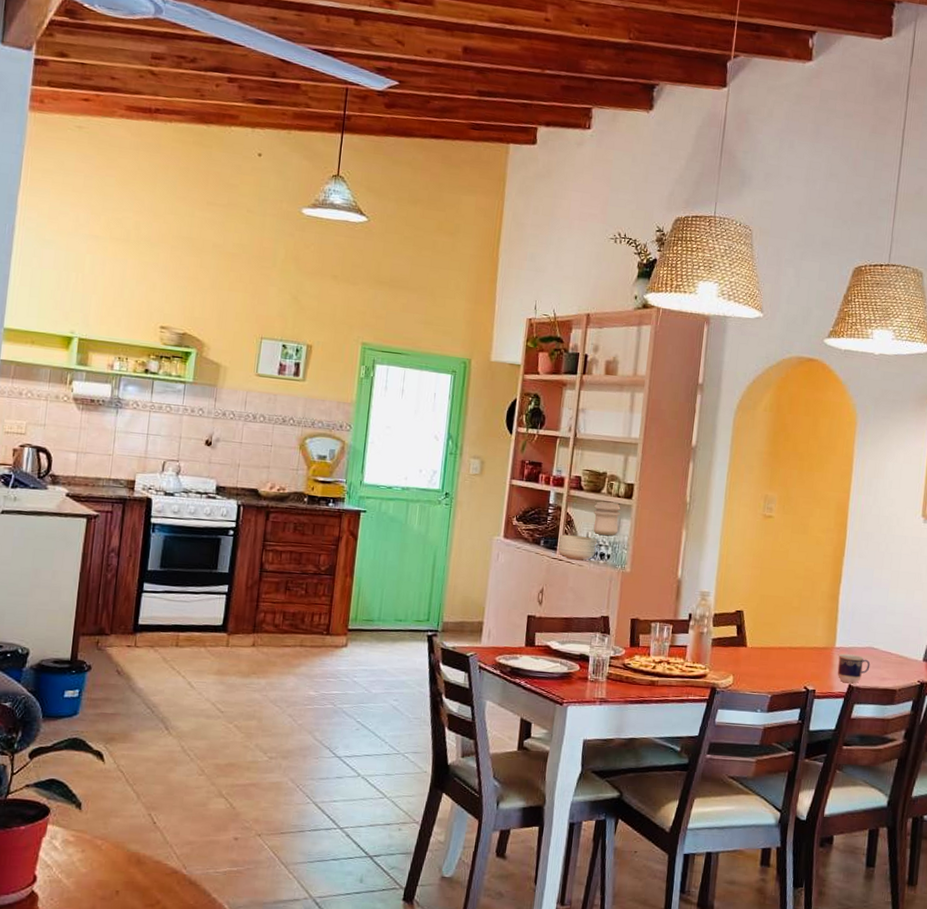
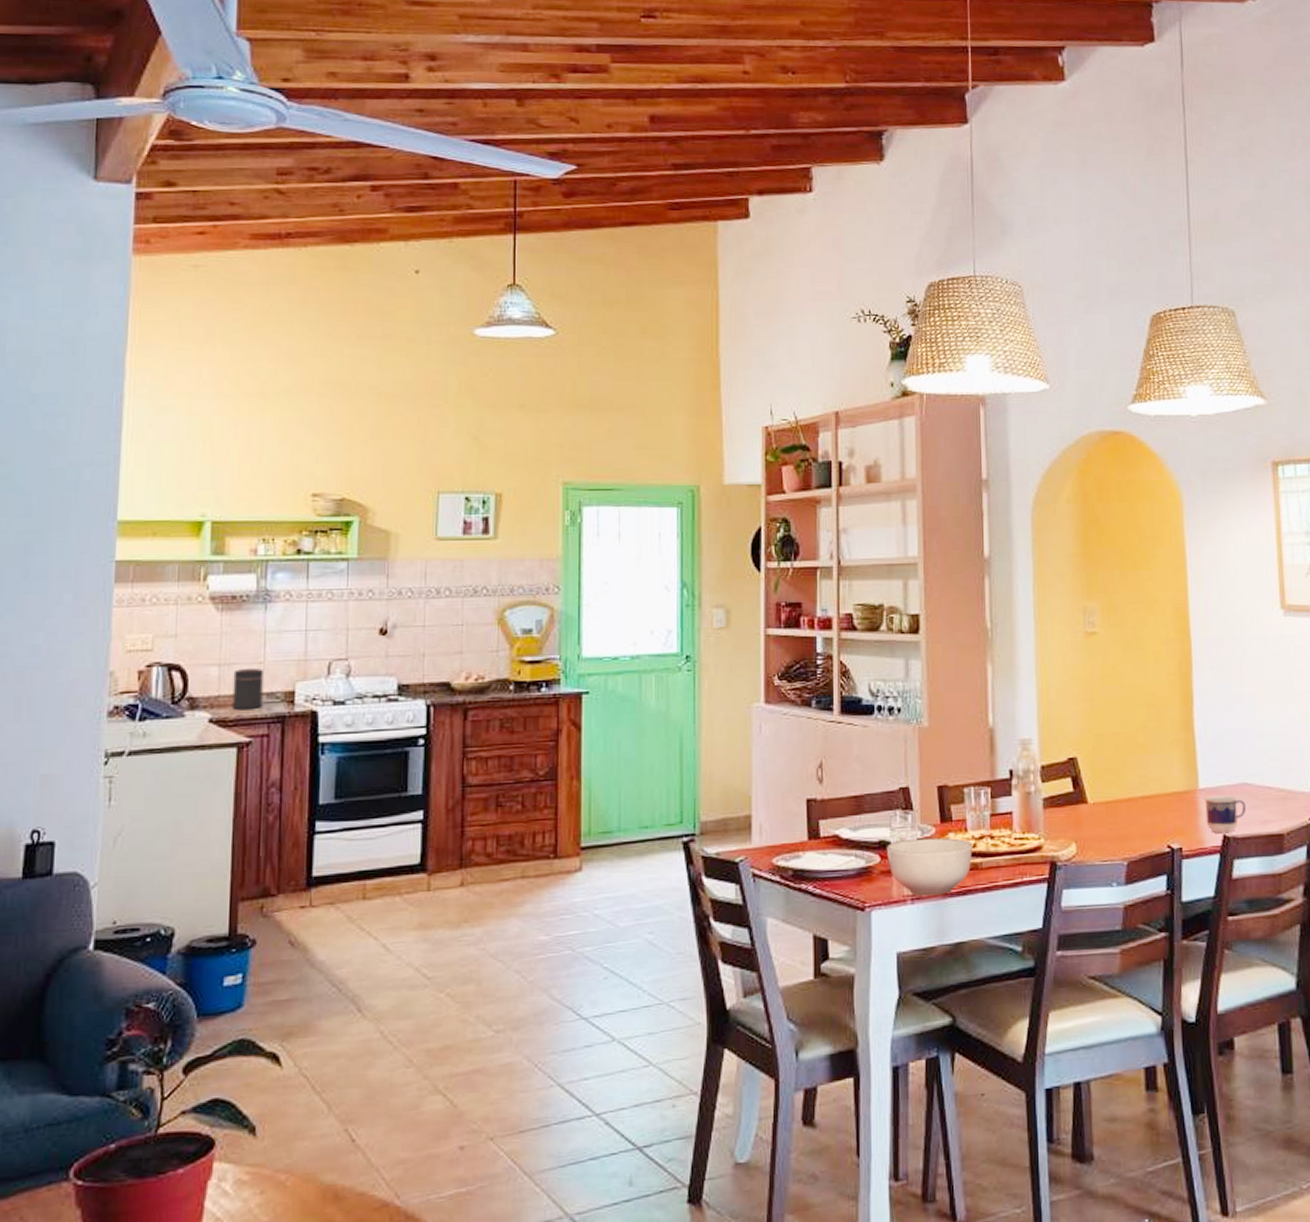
cylinder: none [85,458,111,491] -> present [232,669,263,711]
bowl: present [557,534,598,562] -> none [833,688,883,722]
bowl: none [585,656,653,701] -> present [886,837,973,896]
jar: present [593,501,621,536] -> none [873,641,907,685]

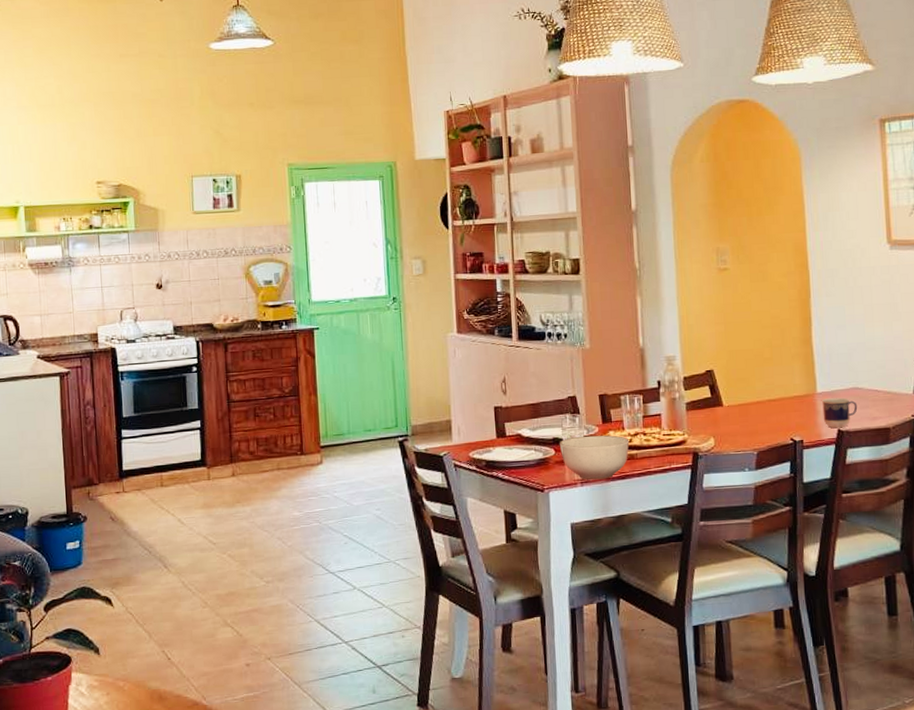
cylinder: present [232,669,263,711] -> none [51,317,75,349]

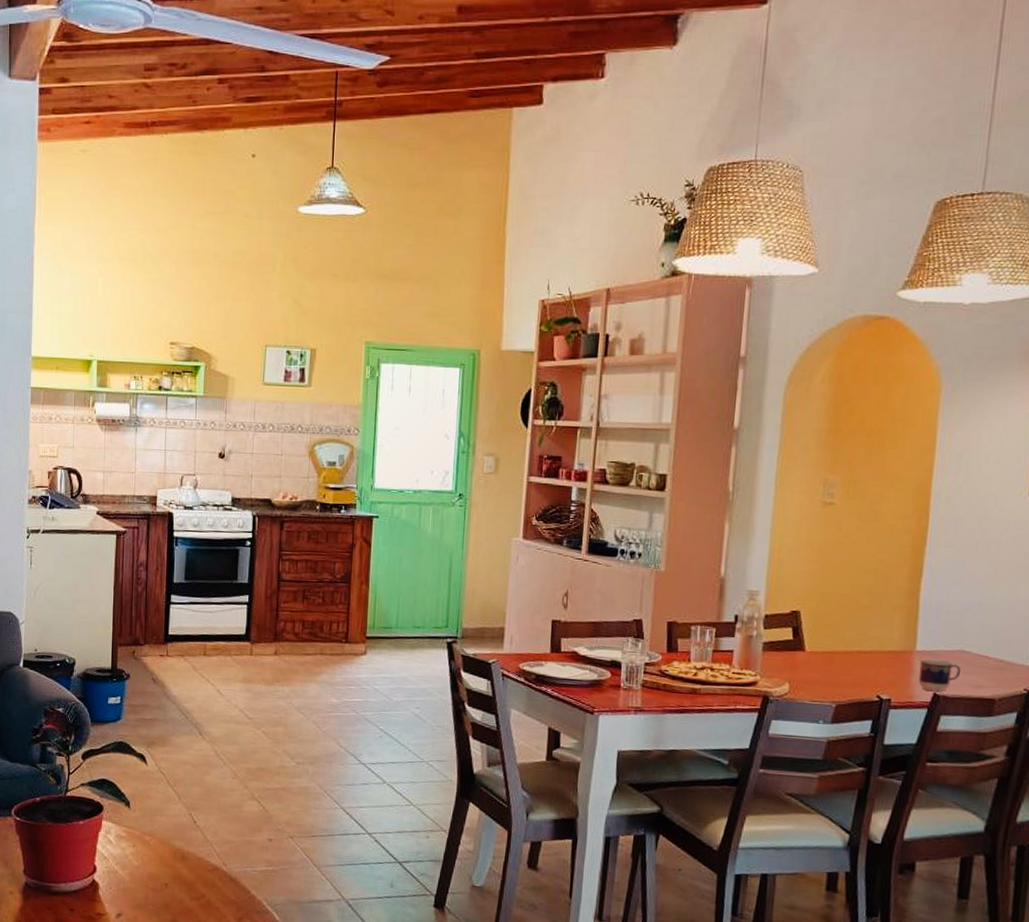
bowl: present [559,435,630,480] -> none [616,662,694,711]

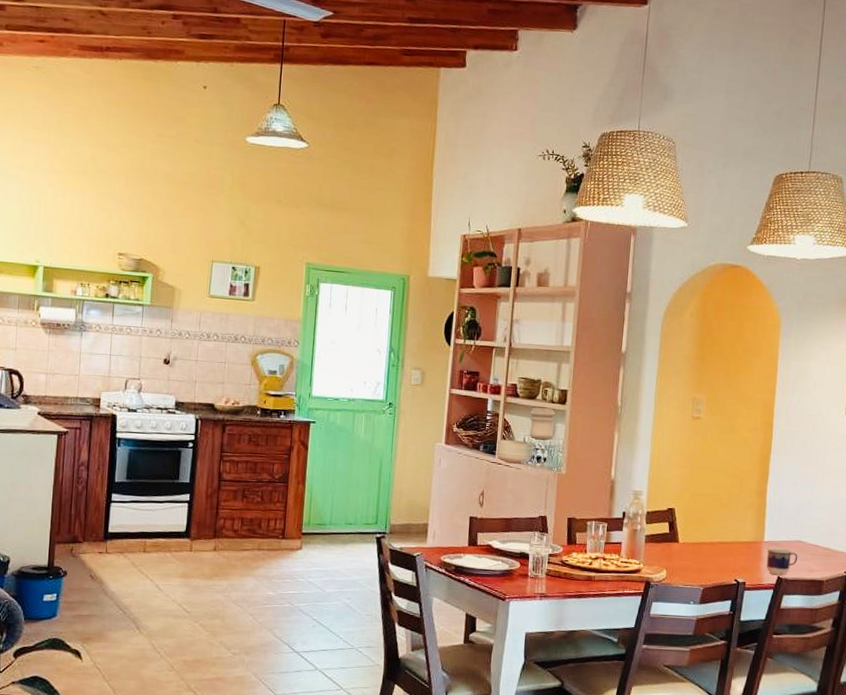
bowl: none [582,533,627,561] -> present [496,439,534,465]
jar: none [621,495,652,533] -> present [529,407,555,440]

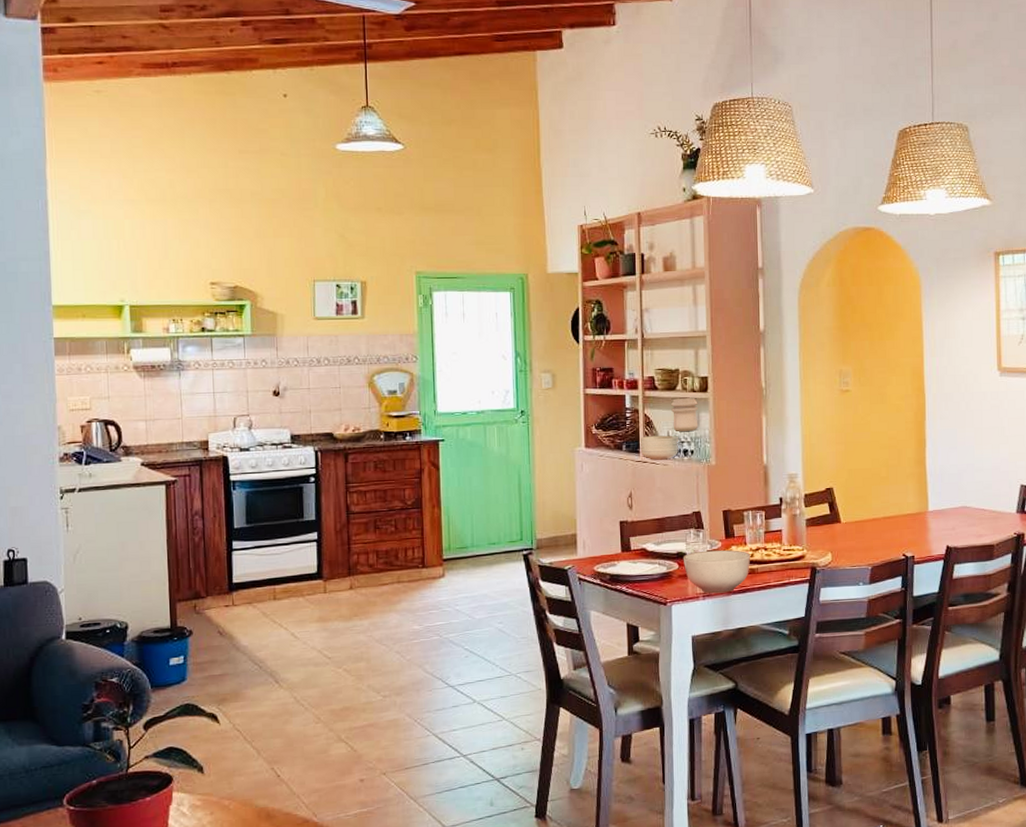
bowl: none [525,553,590,596] -> present [683,549,751,594]
cup: present [766,547,798,576] -> none [933,516,965,545]

